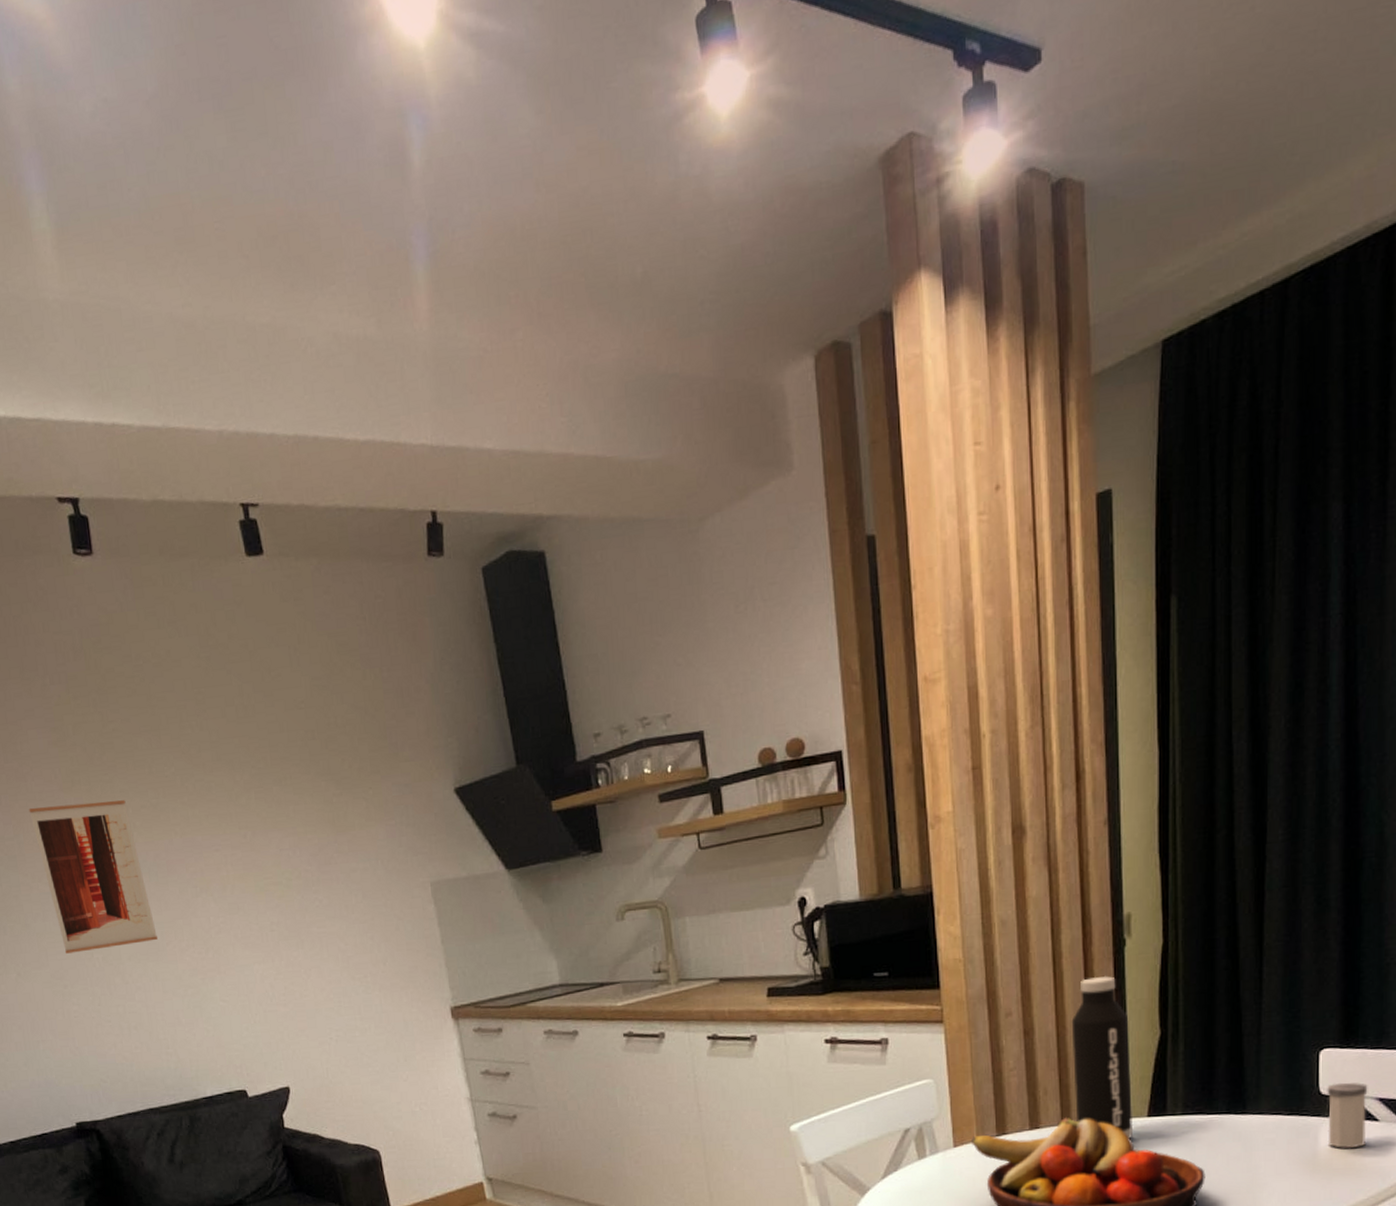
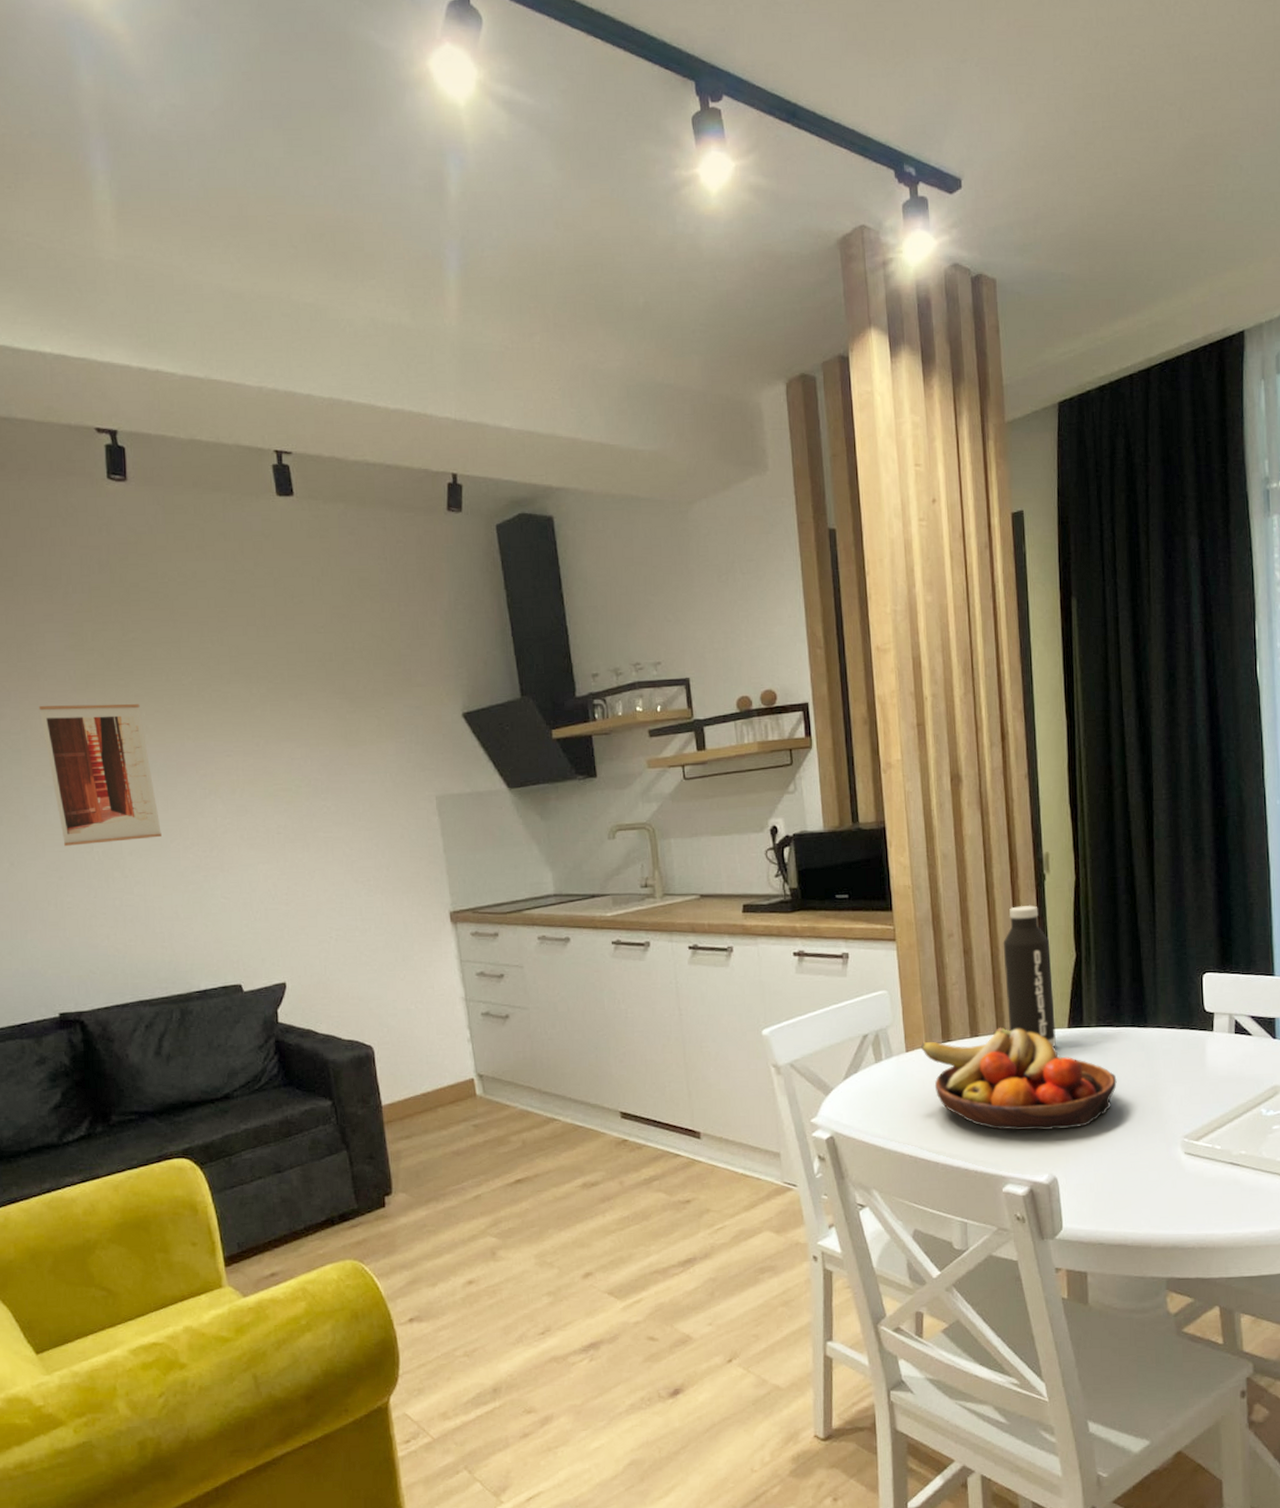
salt shaker: present [1327,1082,1368,1148] -> none [1210,1002,1243,1058]

